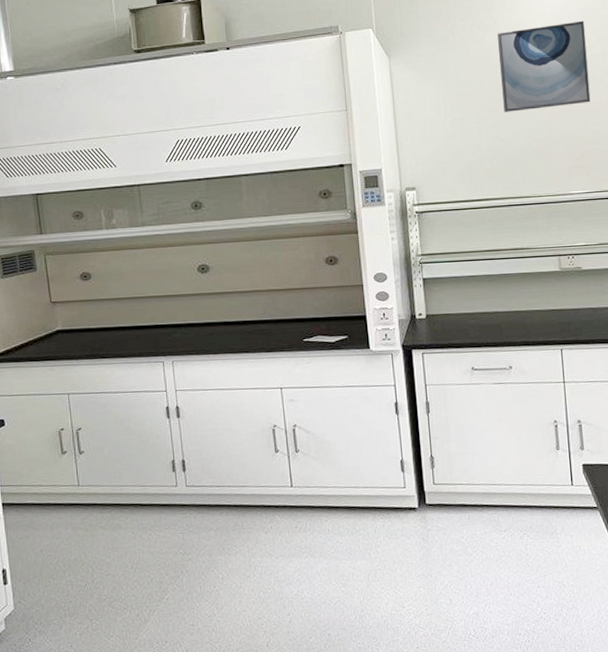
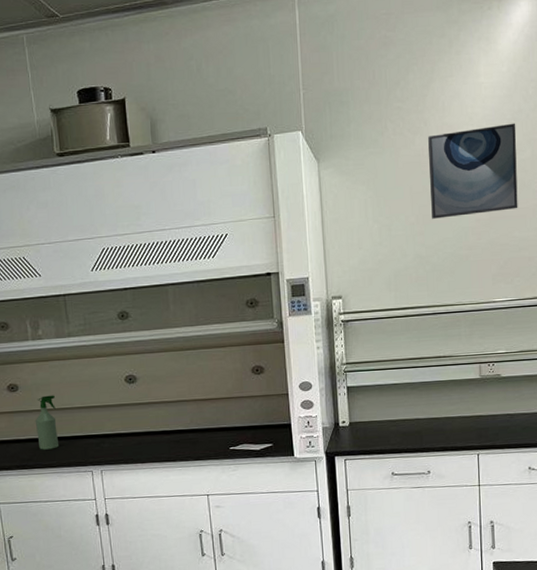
spray bottle: none [106,284,131,340] -> present [35,395,60,450]

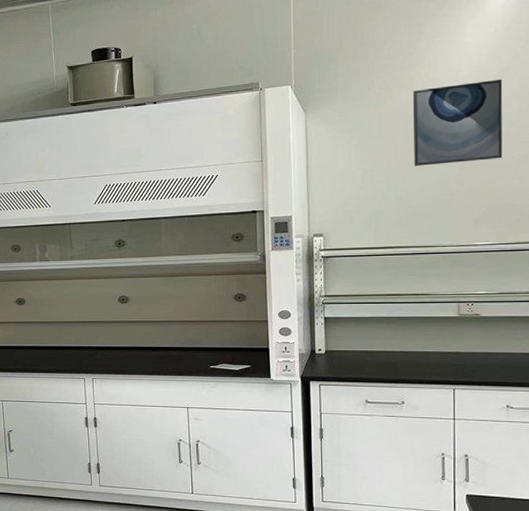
spray bottle: present [35,395,60,450] -> none [37,310,57,357]

